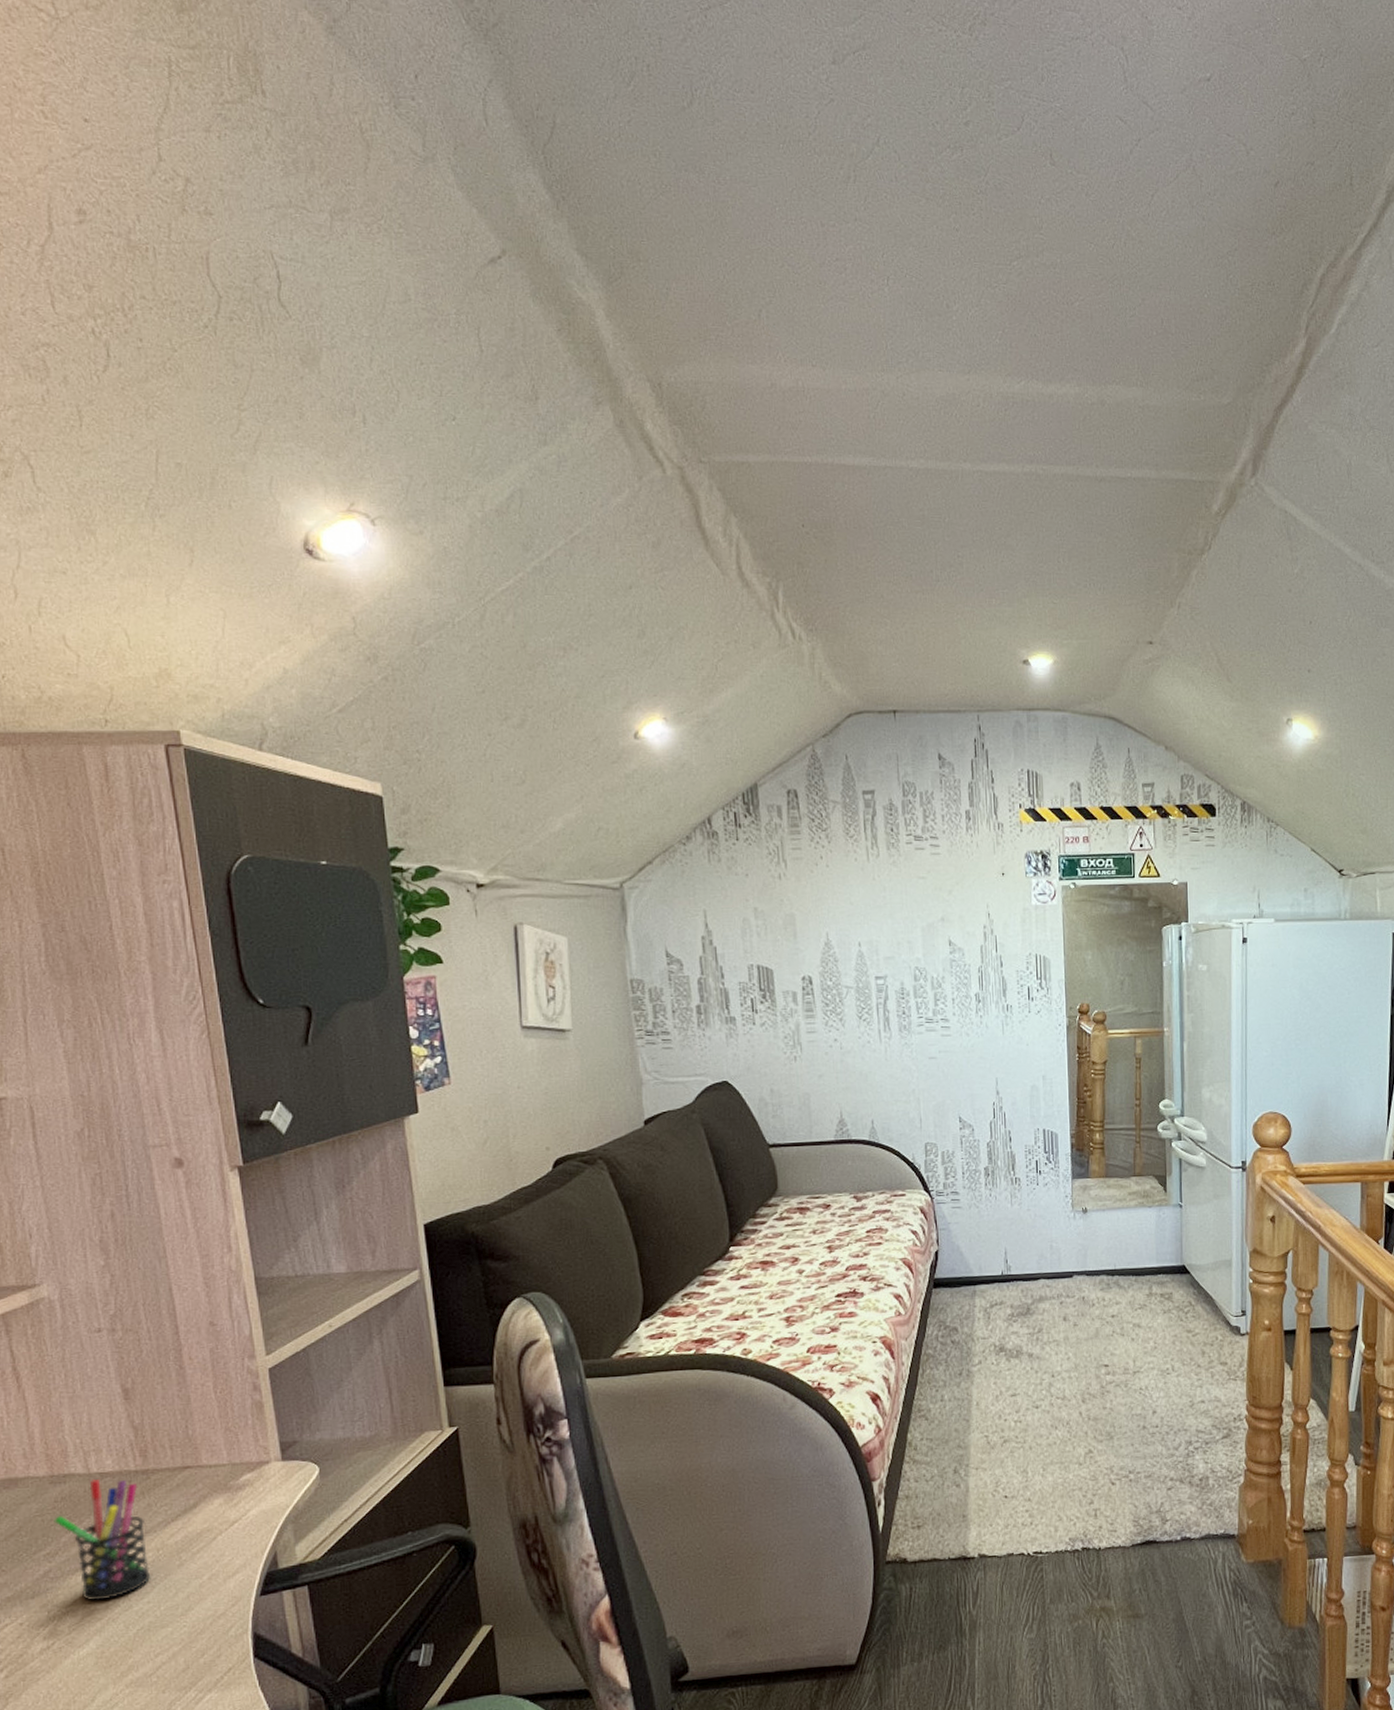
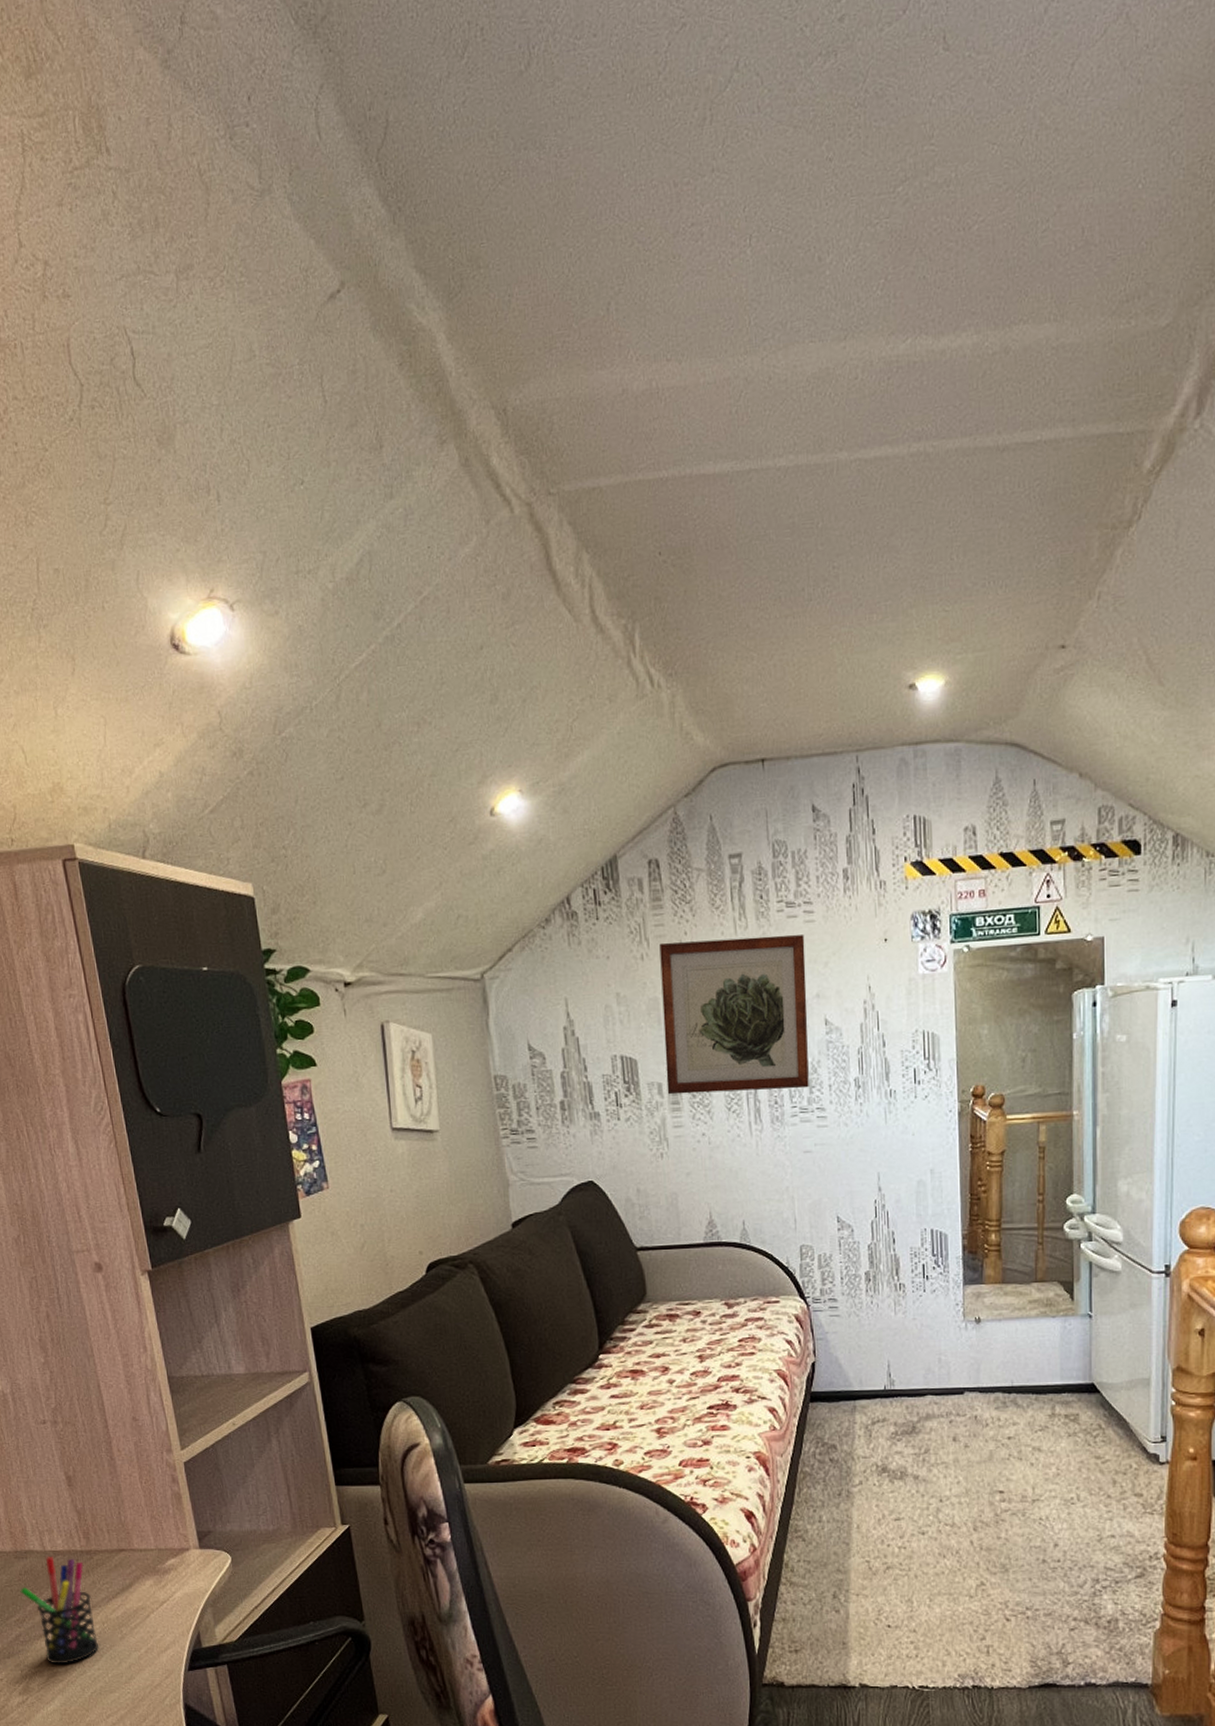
wall art: none [796,864,934,1003] -> present [659,935,809,1095]

